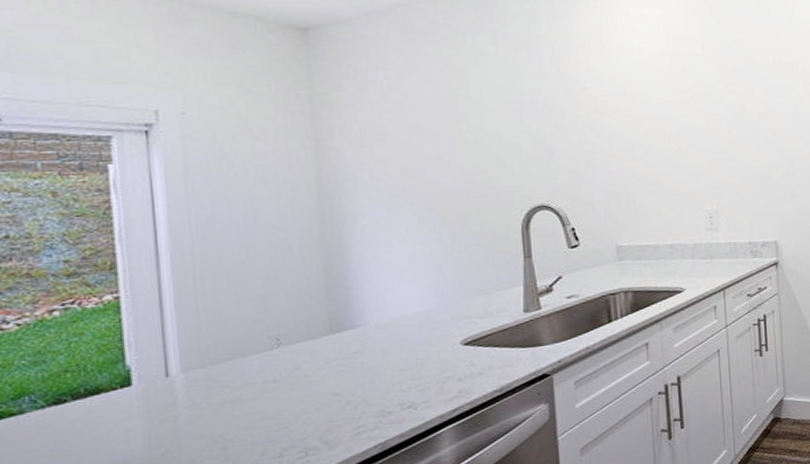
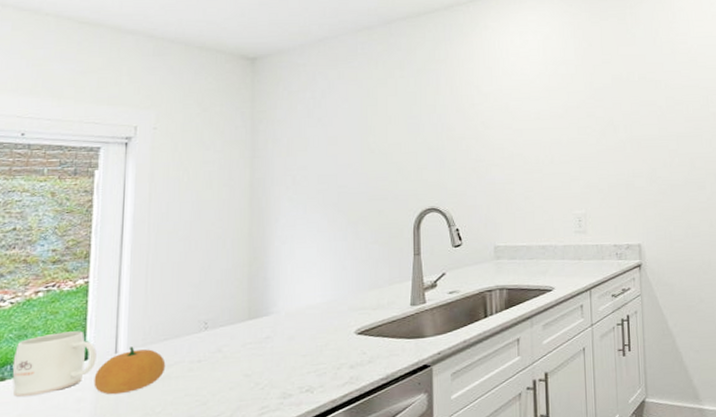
mug: none [31,353,143,432] -> present [12,331,97,398]
fruit: none [142,369,233,423] -> present [93,346,166,395]

